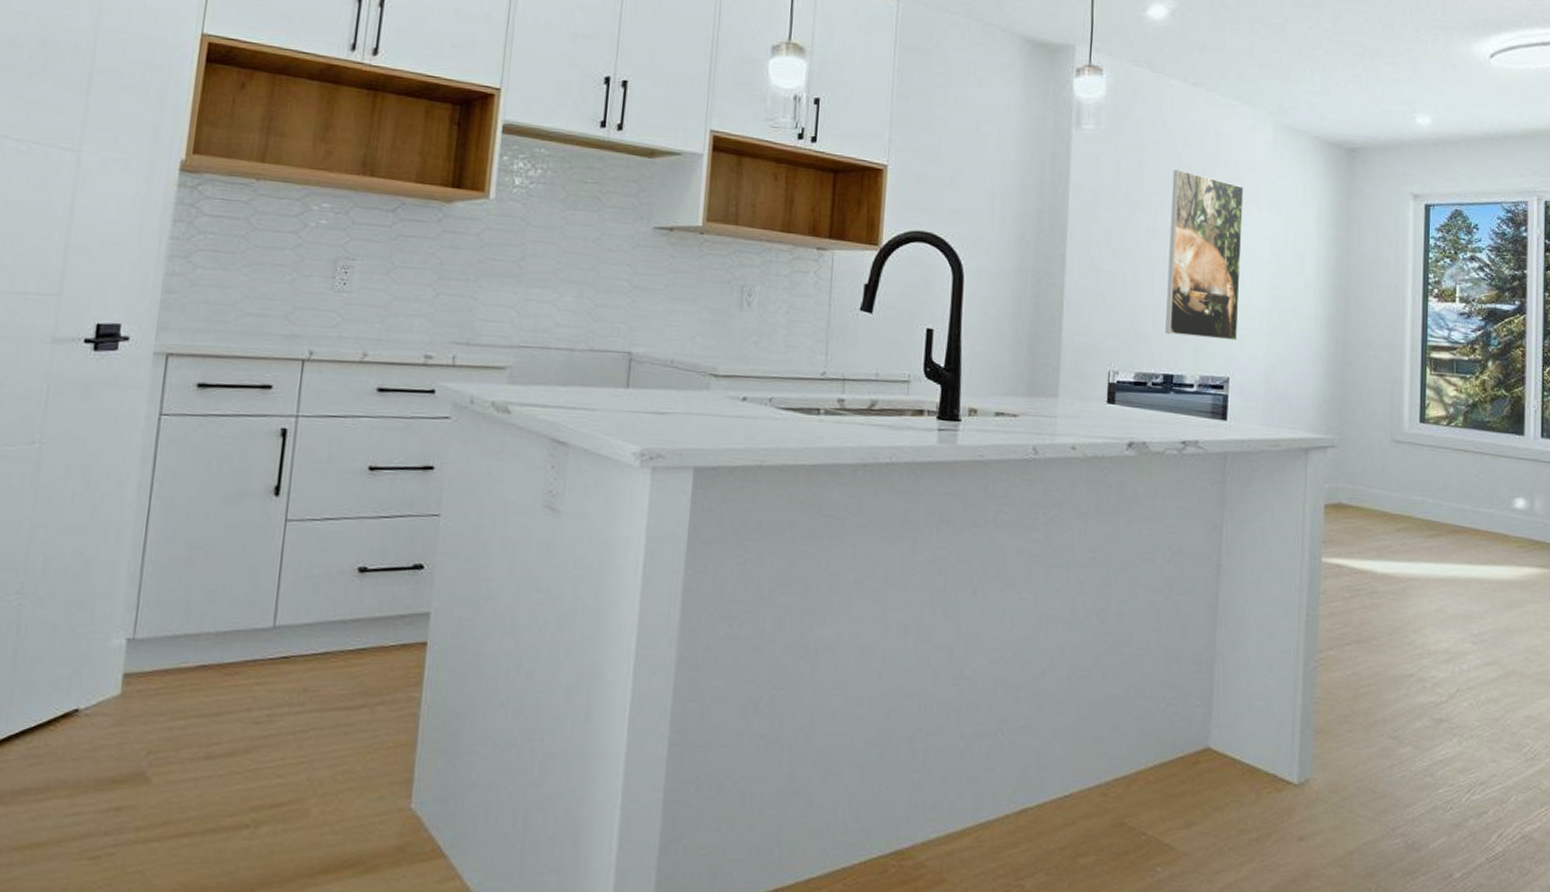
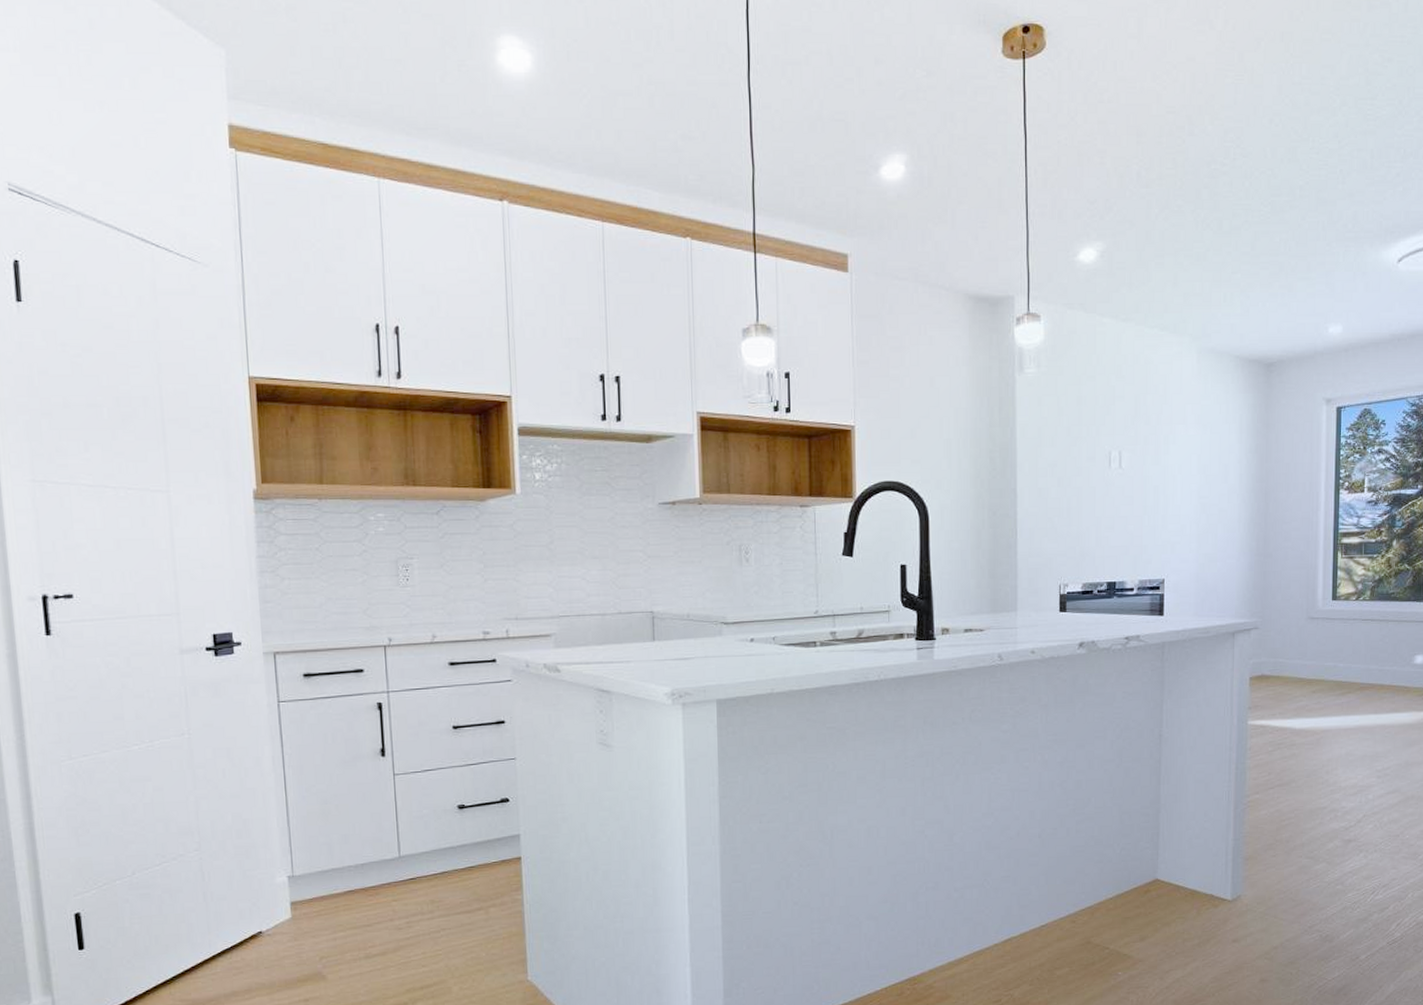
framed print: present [1165,169,1244,341] -> none [1107,400,1172,548]

